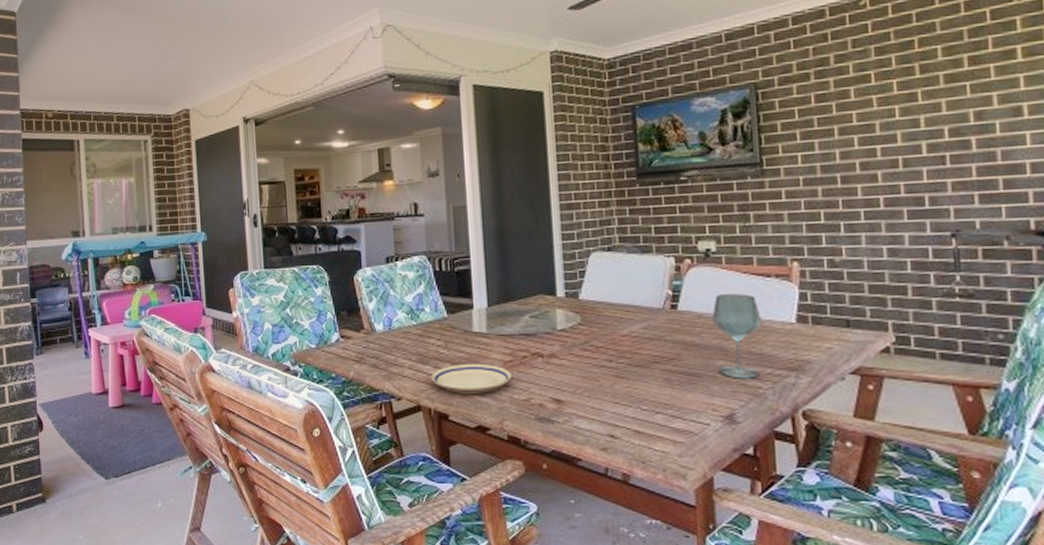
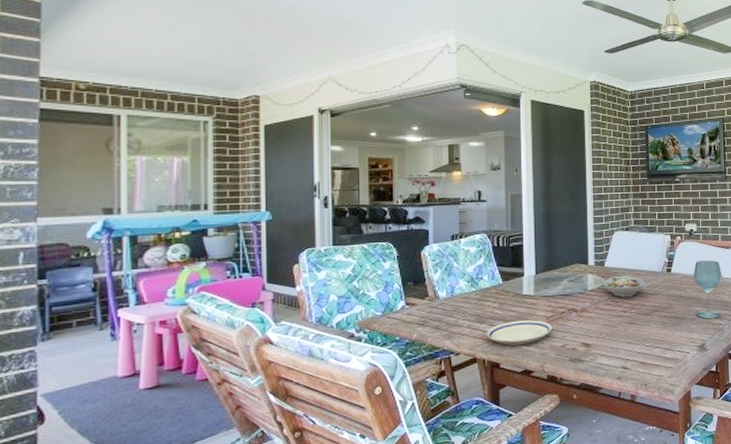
salad: none [578,312,638,342] -> present [604,276,645,298]

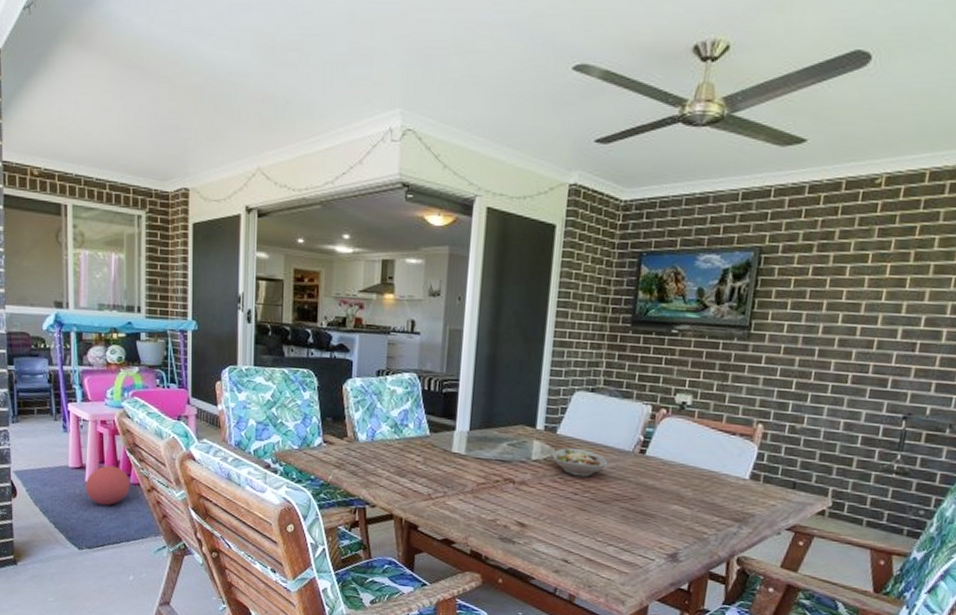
ball: none [139,365,197,411] -> present [85,465,130,506]
plate: present [486,320,552,346] -> none [406,480,482,510]
wine glass: present [693,260,723,319] -> none [672,445,720,525]

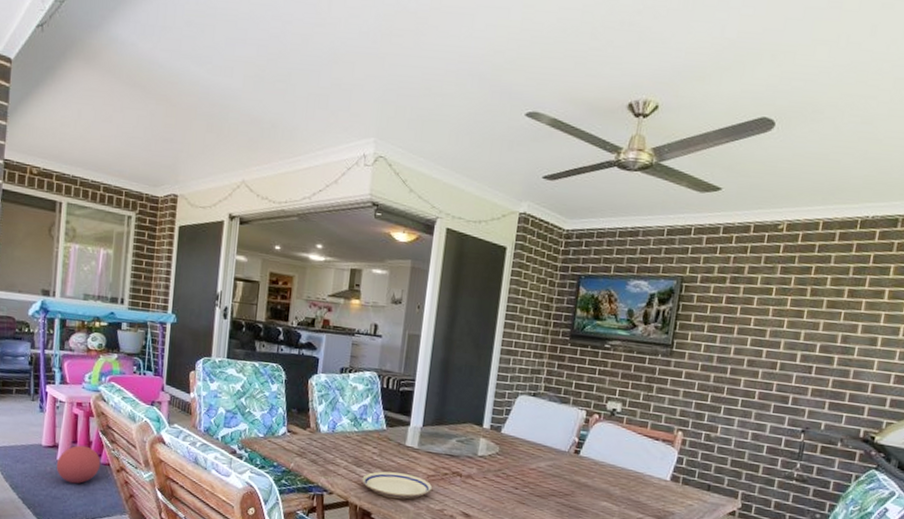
plate: none [406,480,482,510] -> present [362,471,432,500]
salad: present [552,448,607,477] -> none [496,446,545,473]

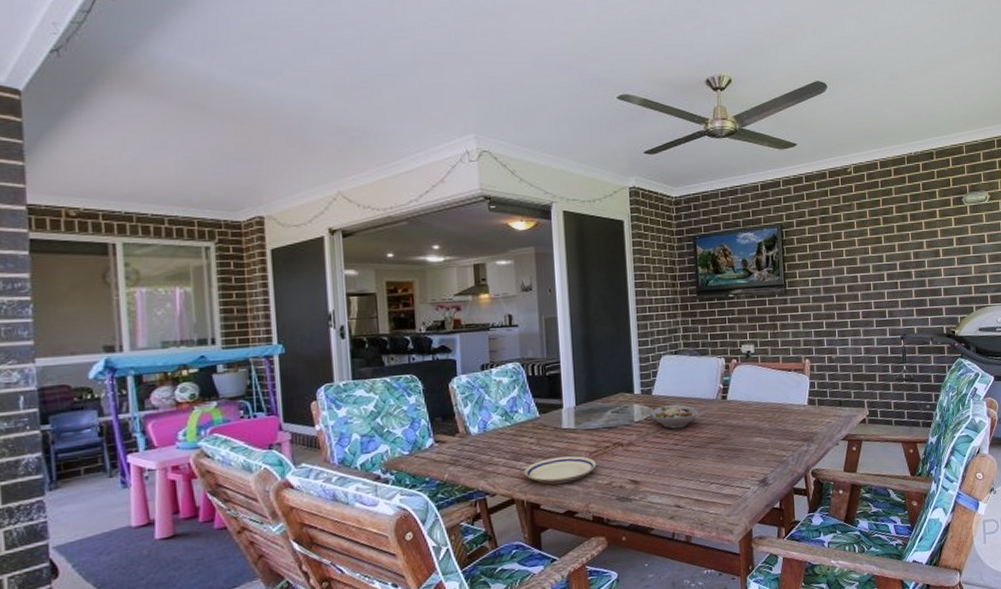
ball: present [56,445,101,484] -> none [155,513,215,562]
salad: none [496,446,545,473] -> present [652,404,698,429]

